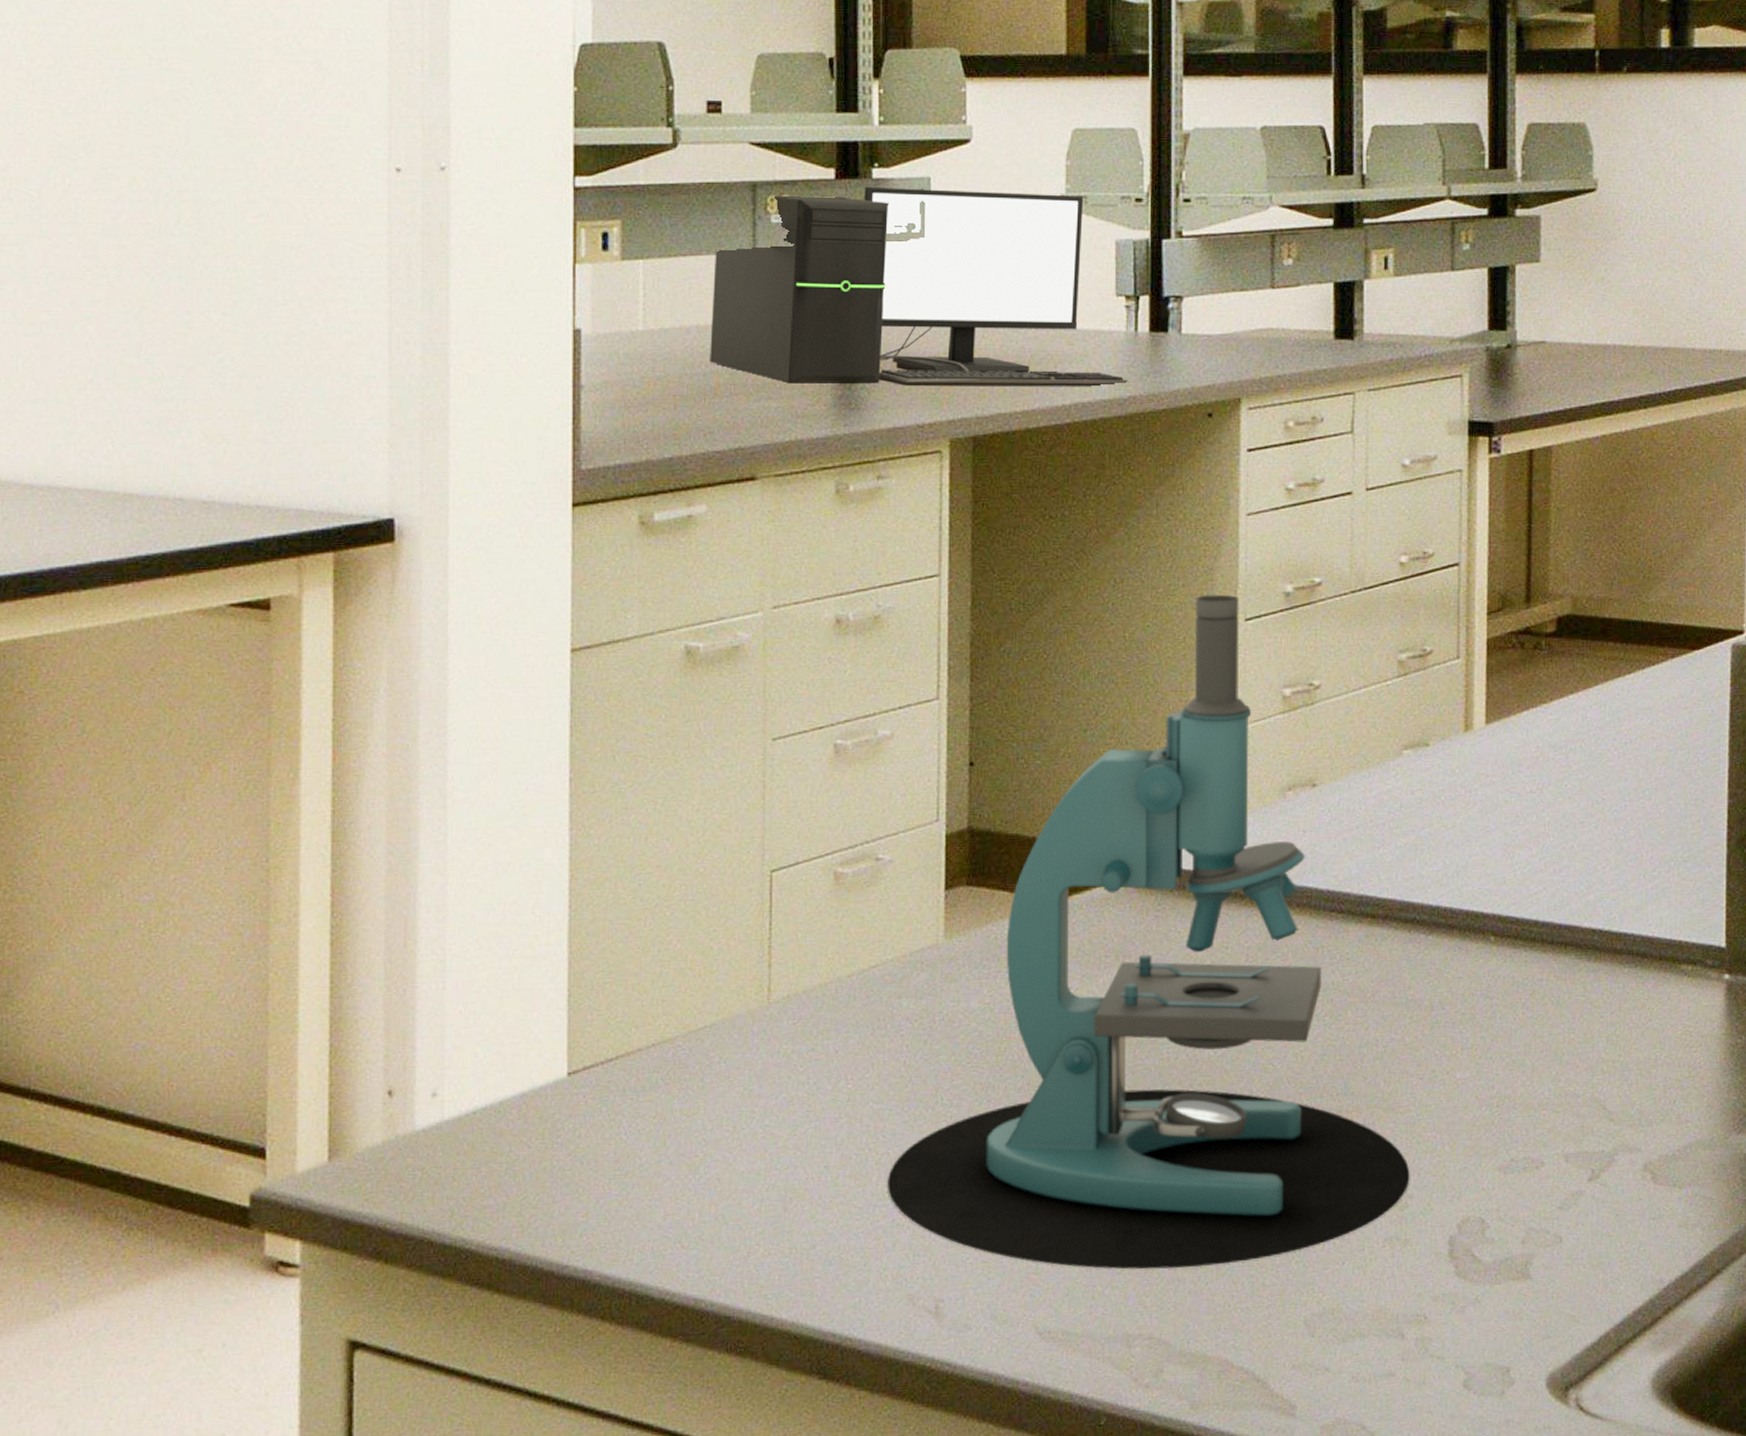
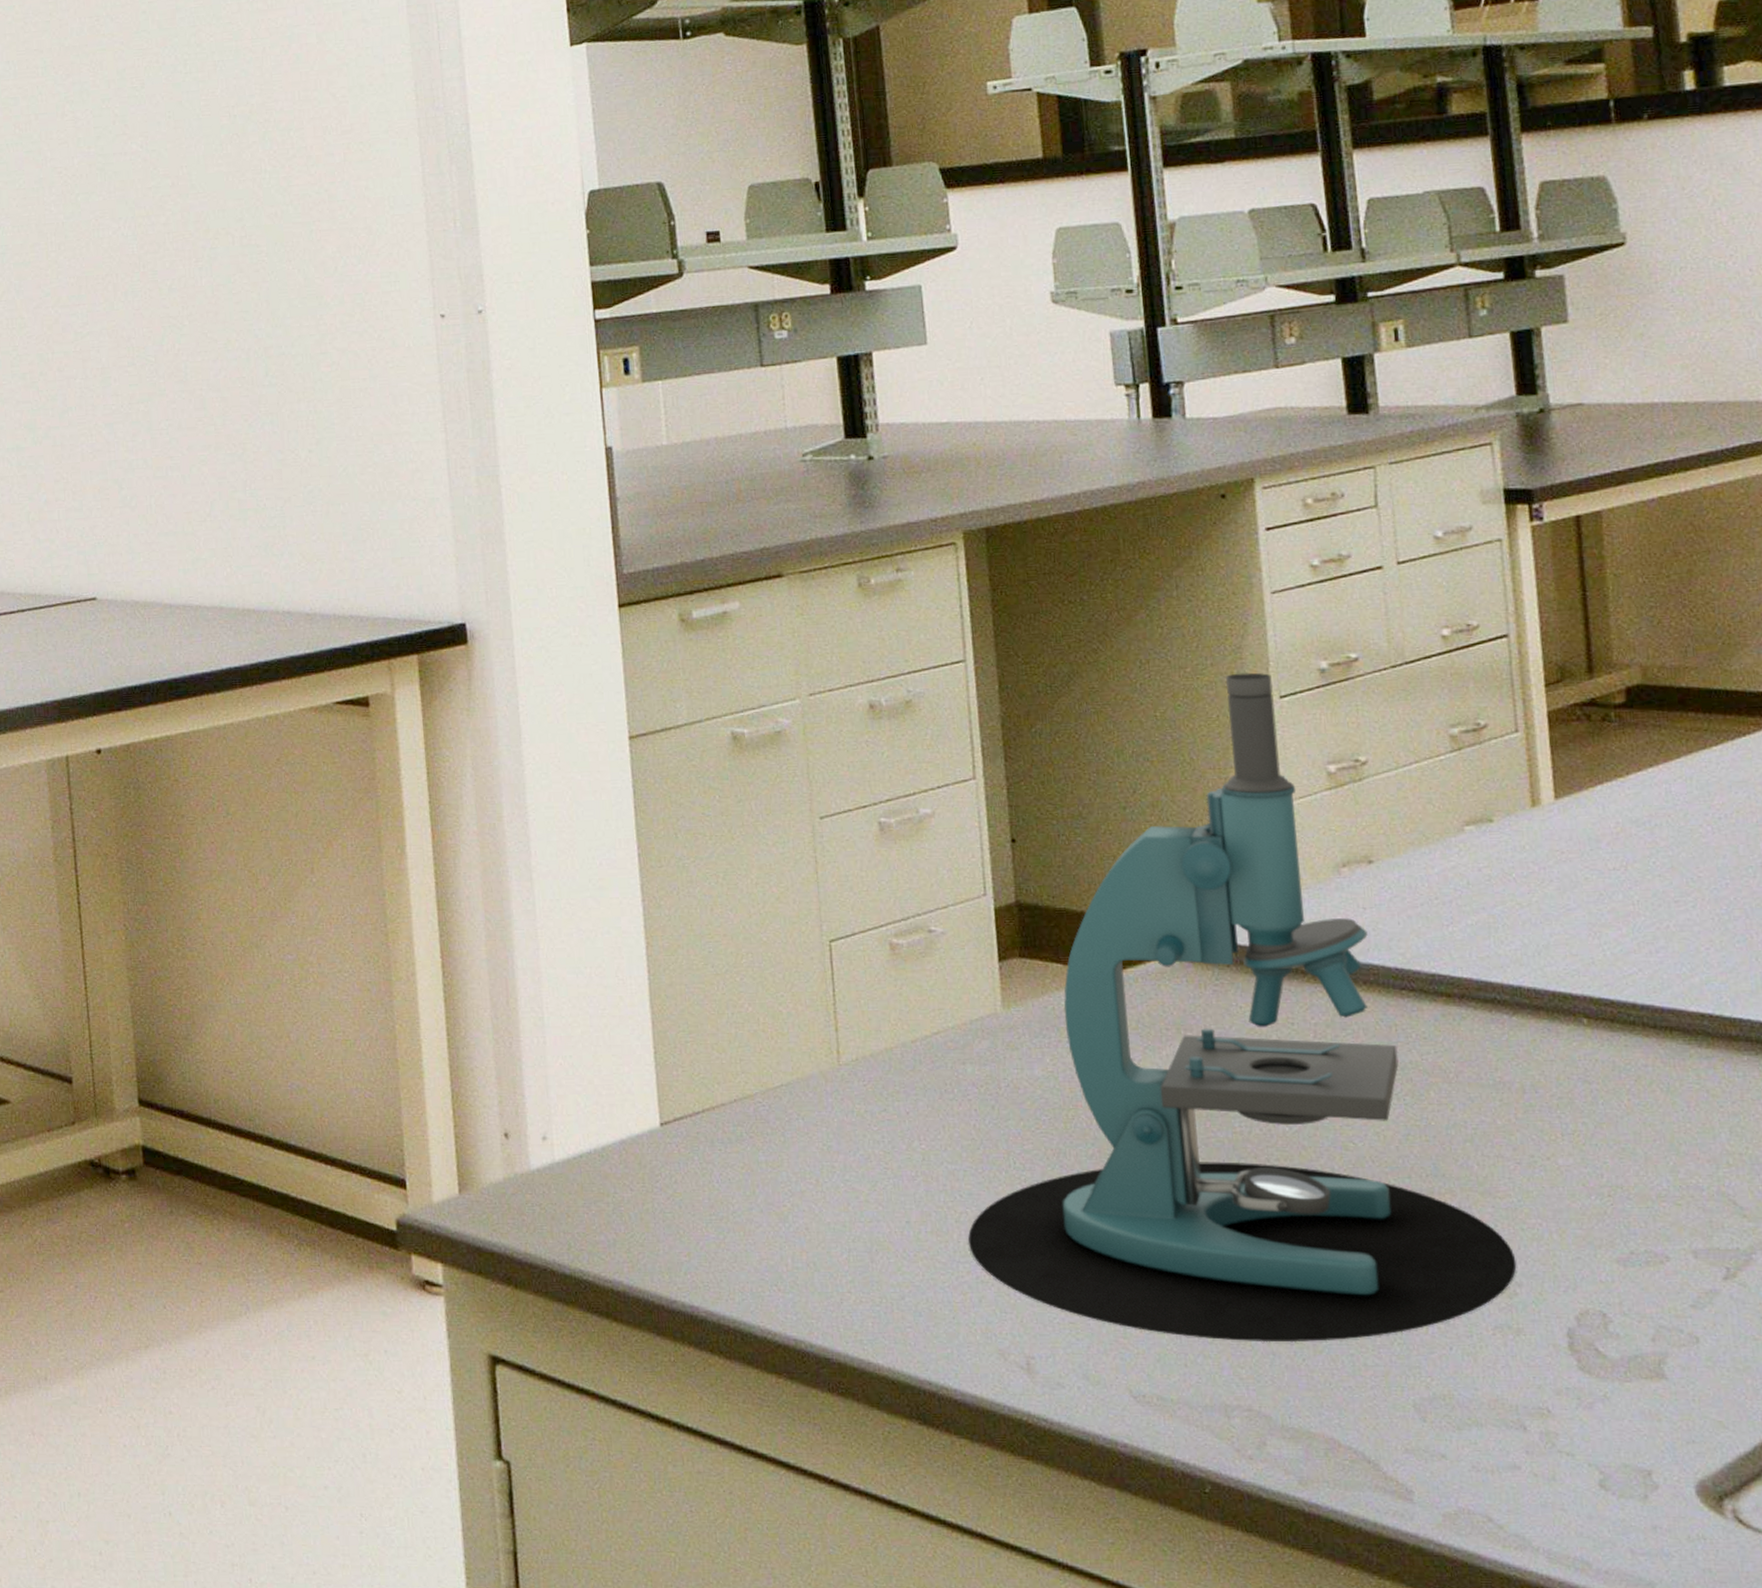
desktop computer: present [710,186,1129,388] -> none [726,291,1136,486]

